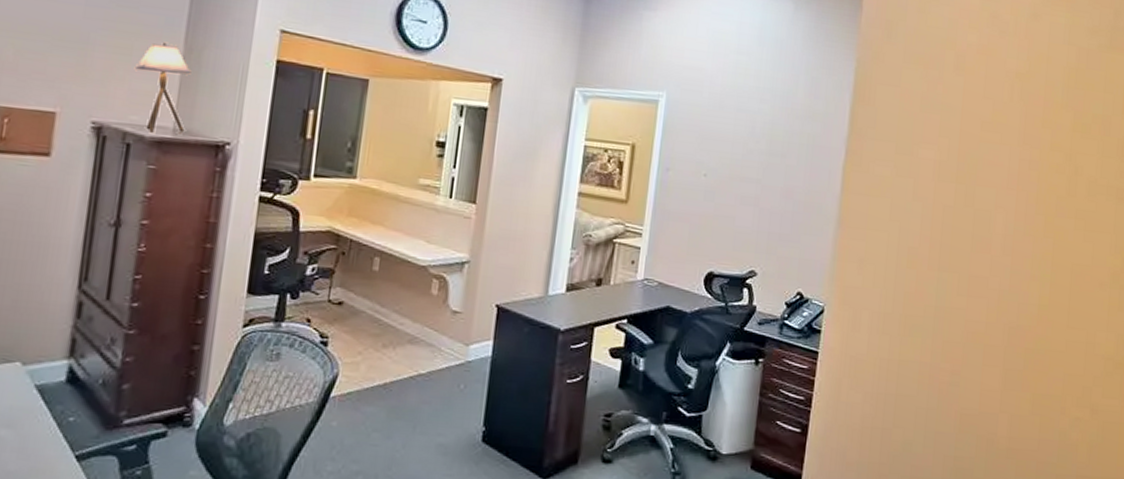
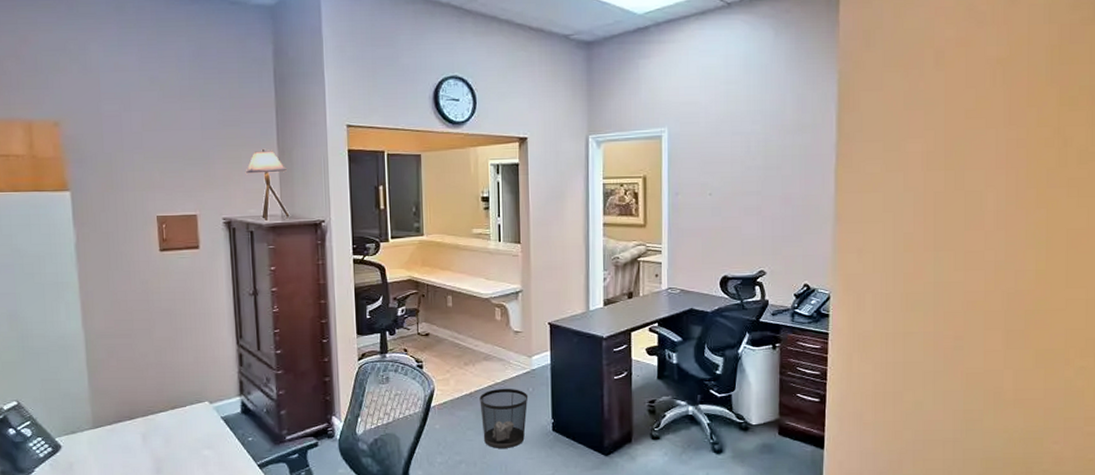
waste bin: none [392,381,458,460] -> present [479,388,529,448]

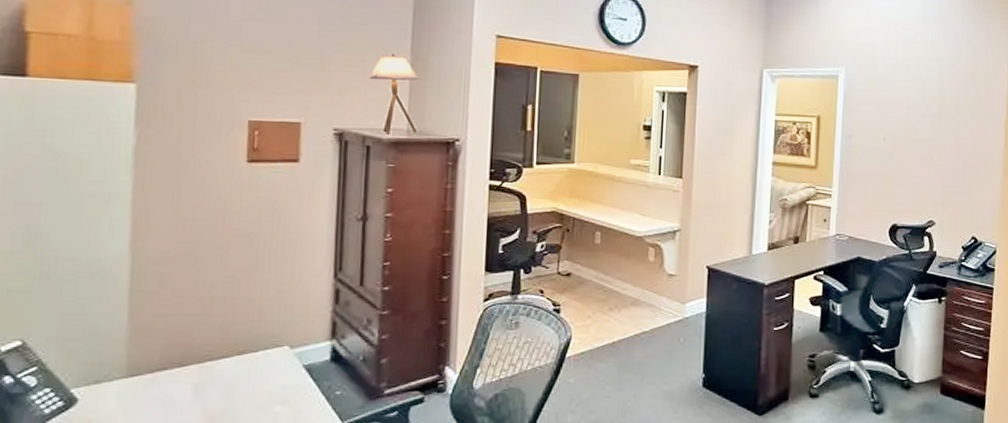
waste bin: present [479,388,529,448] -> none [623,337,679,406]

